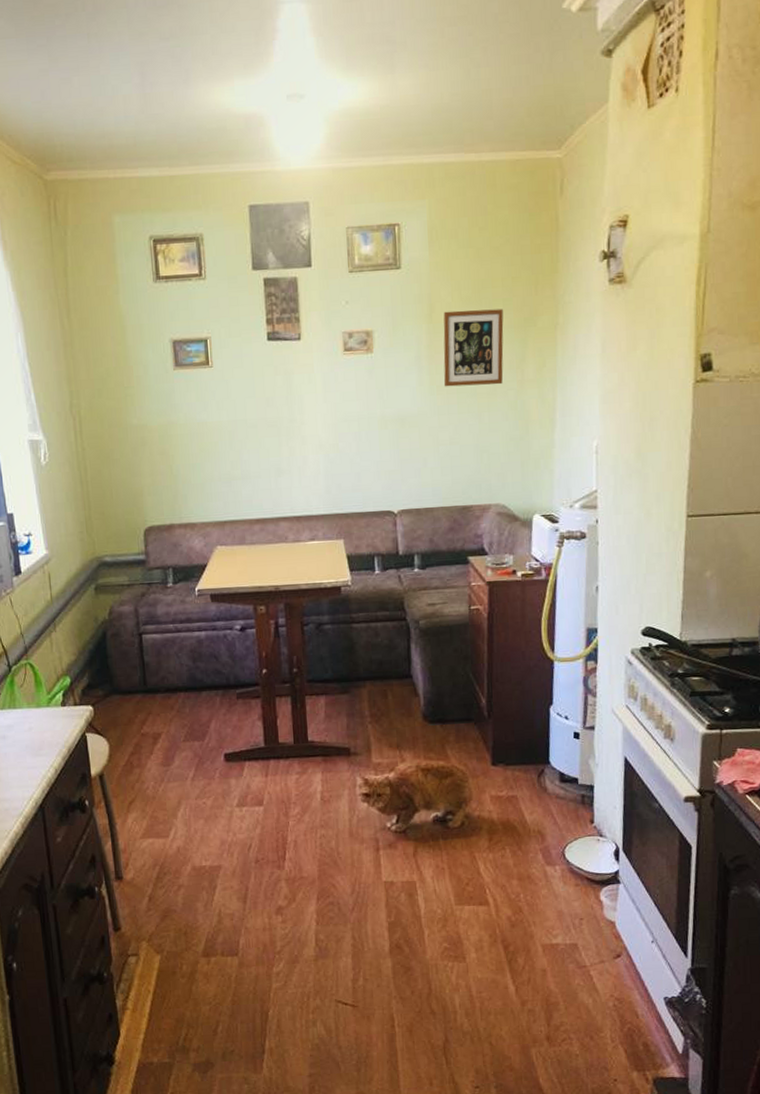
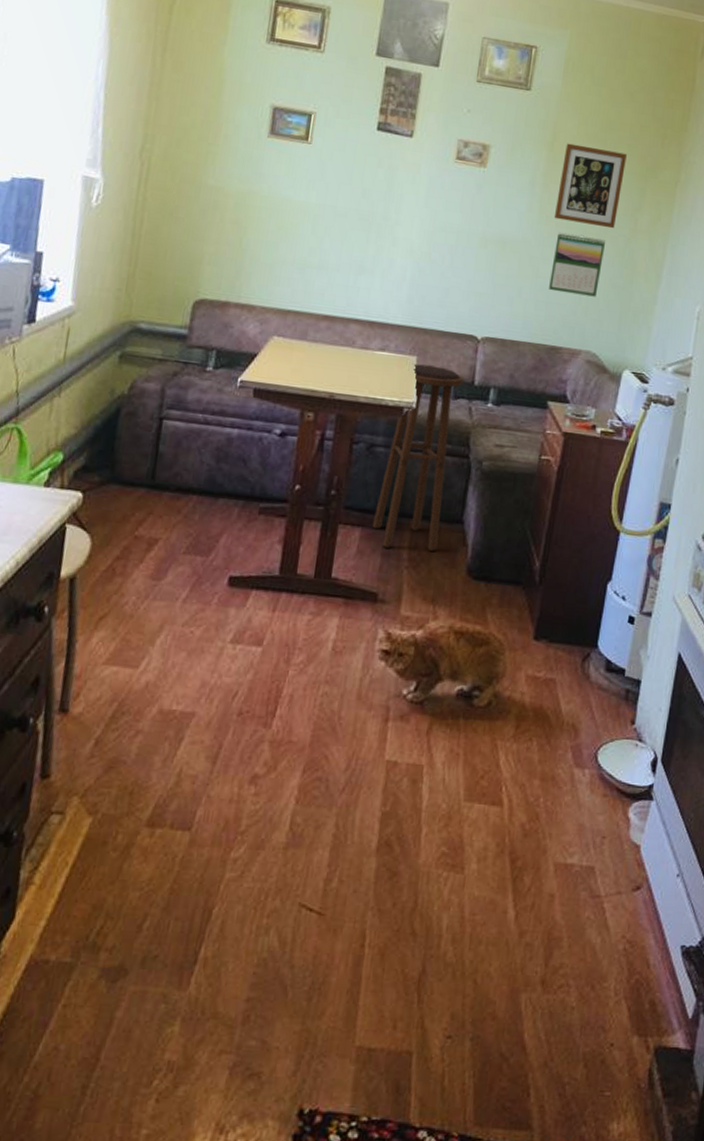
stool: none [333,544,393,709] -> present [371,363,464,551]
calendar: none [450,397,497,456] -> present [549,232,605,297]

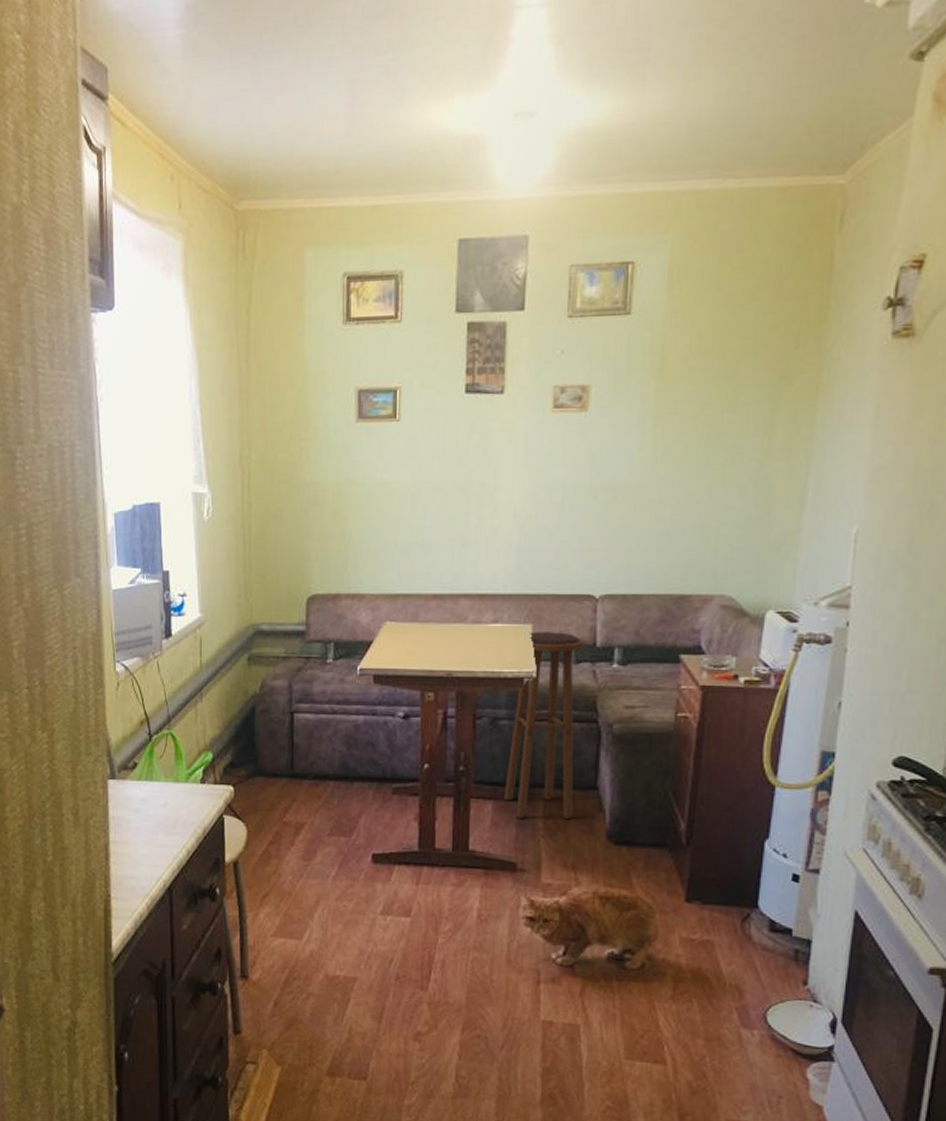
calendar: present [549,232,605,297] -> none [671,467,733,535]
picture frame: present [553,143,627,229] -> none [670,364,752,454]

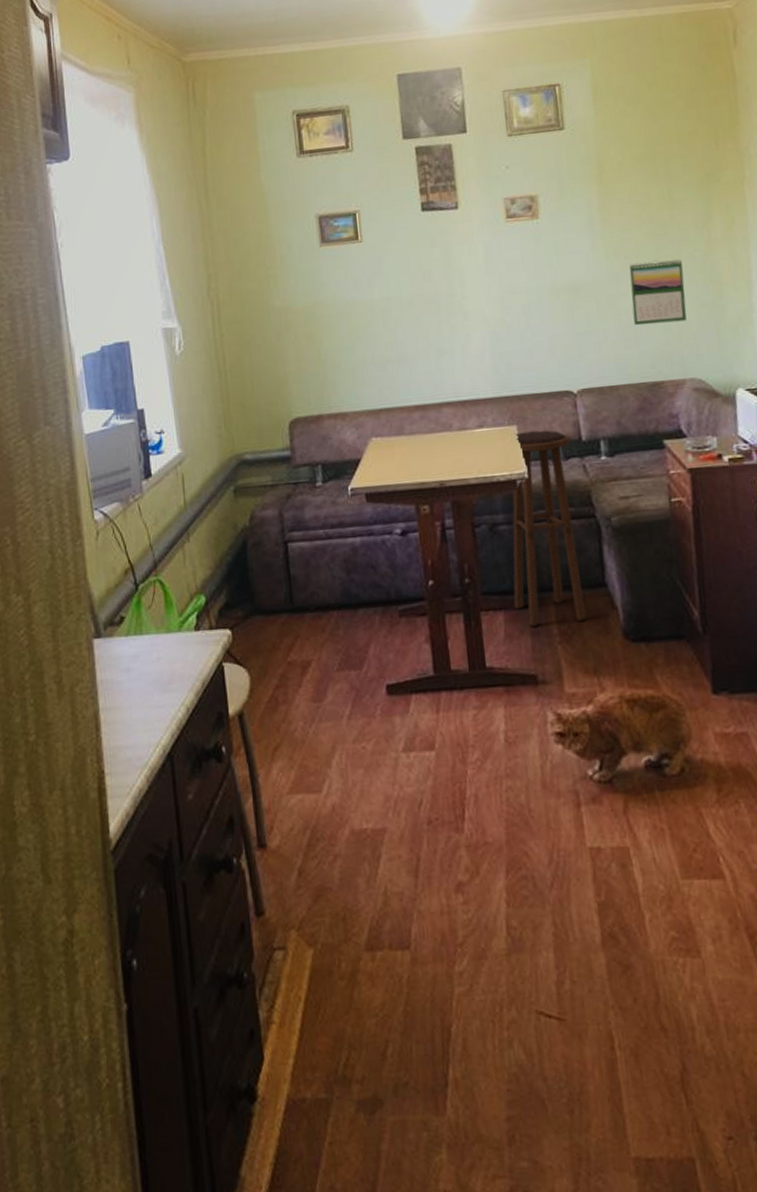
calendar: none [671,467,733,535] -> present [629,259,687,326]

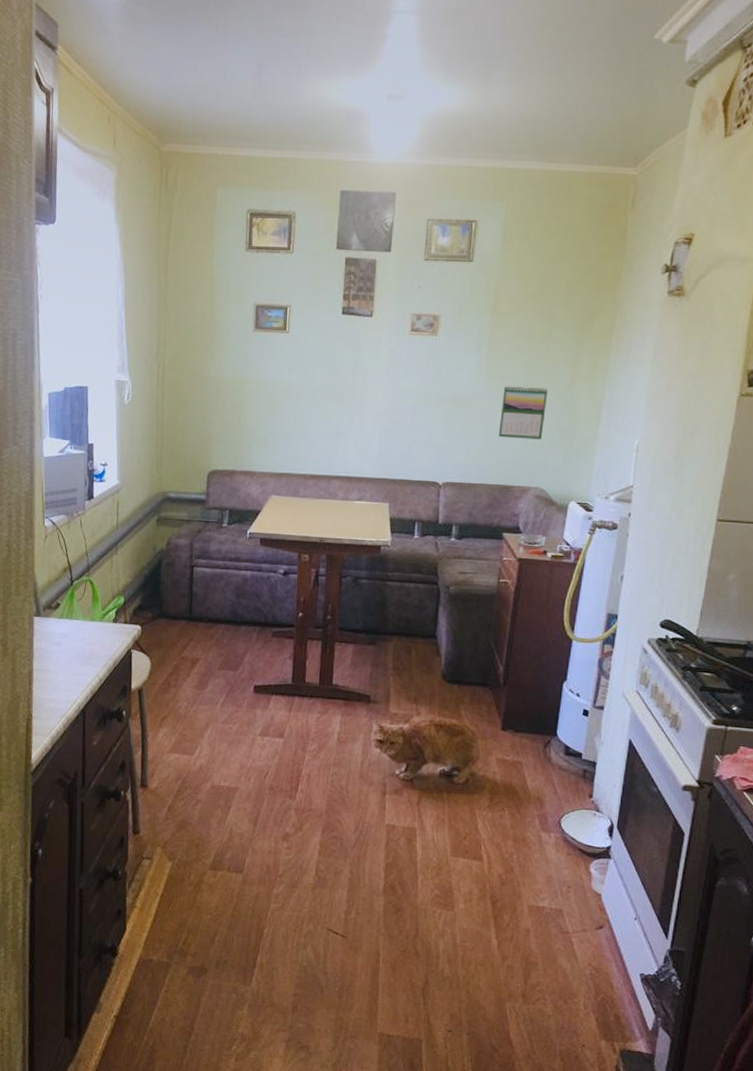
stool: present [512,430,586,627] -> none [361,509,430,661]

